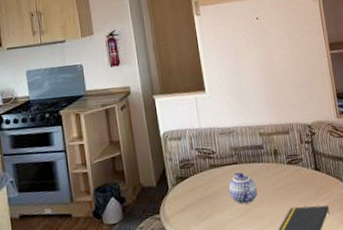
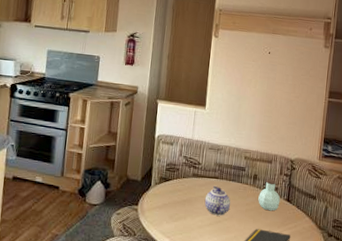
jar: none [284,150,309,185] -> present [258,179,281,211]

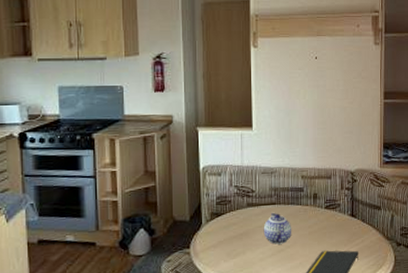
jar: present [258,179,281,211] -> none [321,196,344,230]

